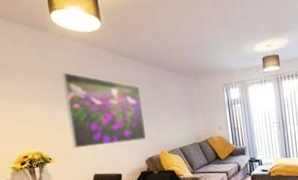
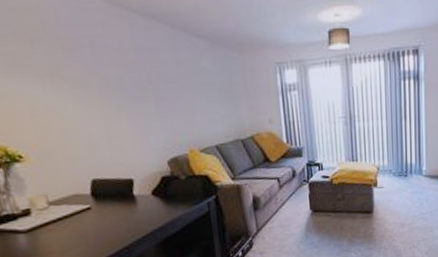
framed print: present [61,72,147,149] -> none [30,27,169,143]

